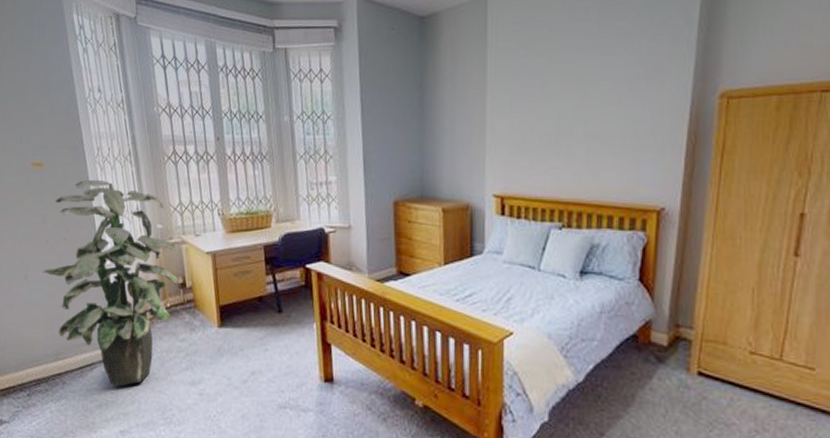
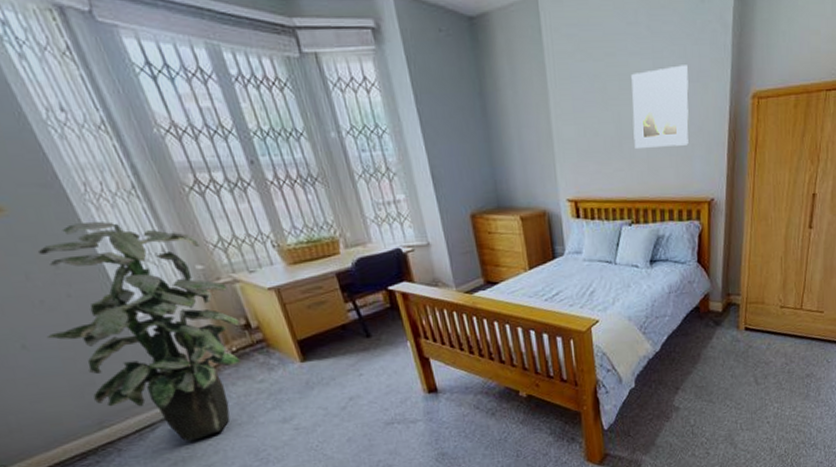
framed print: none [573,61,642,146] -> present [631,65,689,148]

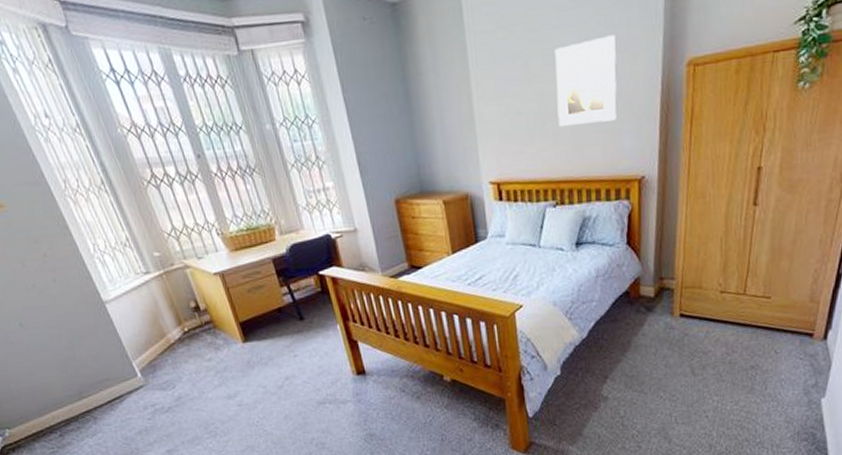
indoor plant: present [37,221,242,443] -> none [30,214,193,414]

